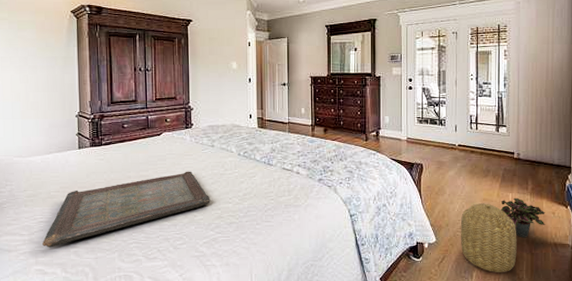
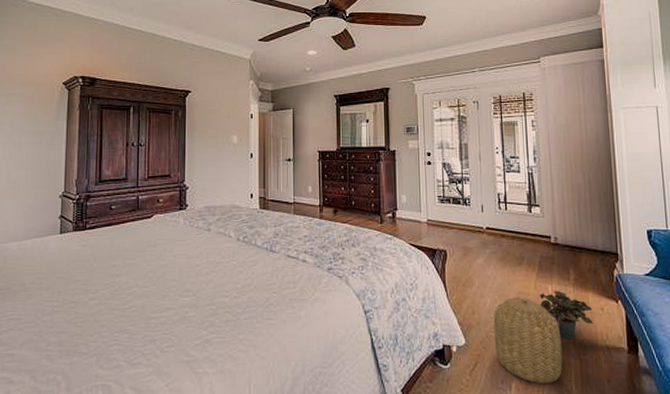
serving tray: present [42,171,211,248] -> none [11,259,205,351]

